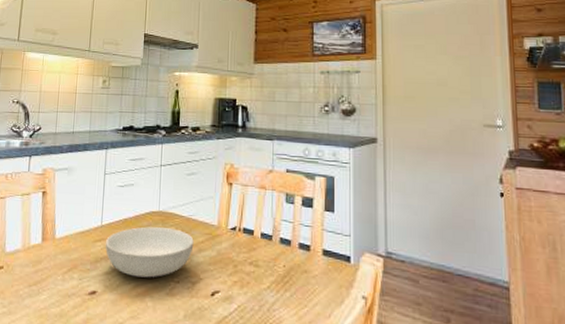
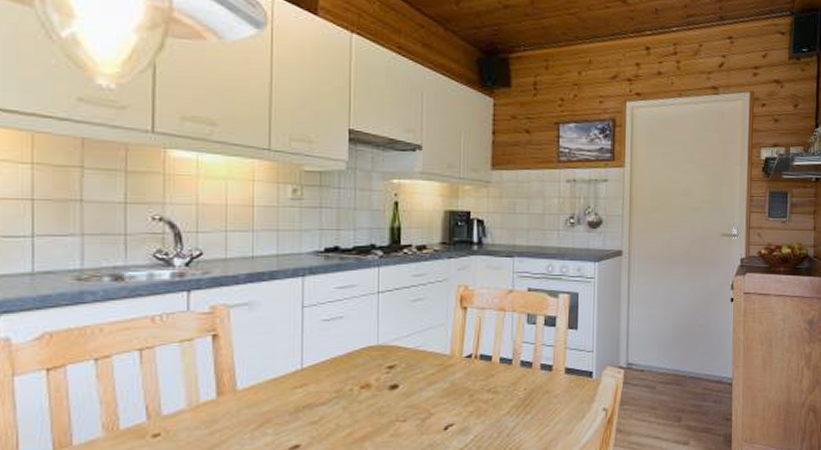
serving bowl: present [105,226,194,278] -> none [308,363,422,422]

